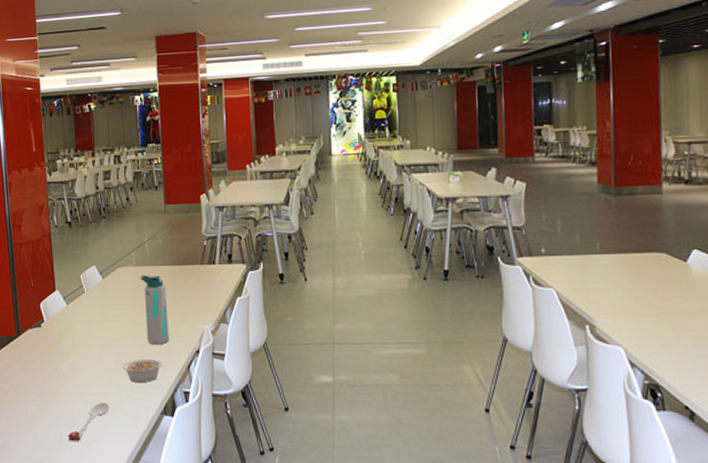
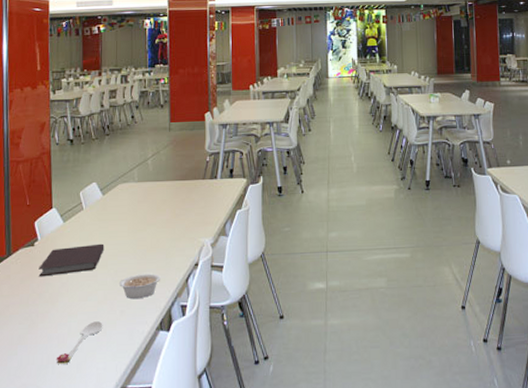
notebook: none [46,327,107,357] -> present [38,243,104,277]
water bottle: present [140,275,169,345] -> none [141,190,168,260]

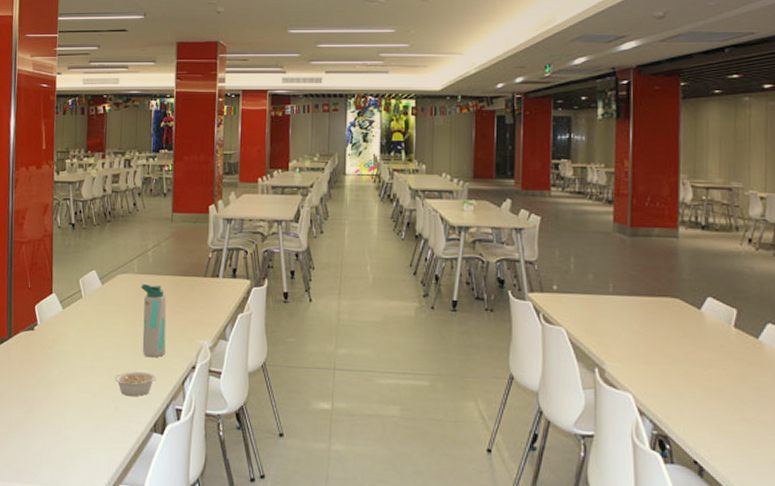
notebook: present [38,243,104,277] -> none [37,334,102,363]
spoon: present [56,321,103,364] -> none [50,414,98,454]
water bottle: none [141,190,168,260] -> present [140,283,167,358]

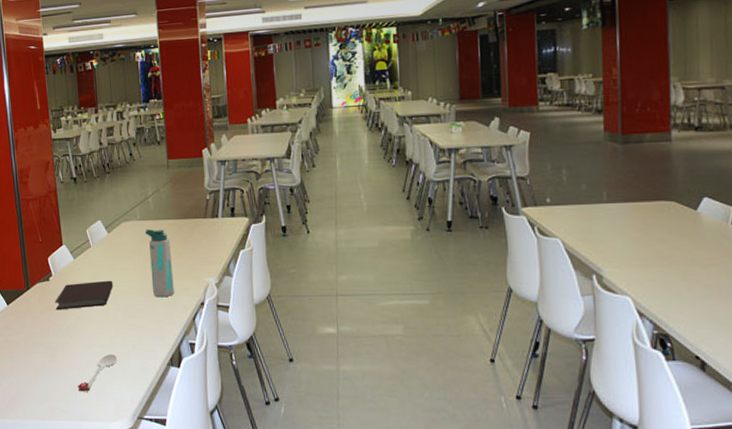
notebook: none [37,334,102,363] -> present [55,280,113,310]
spoon: none [50,414,98,454] -> present [77,354,117,392]
legume: present [114,371,157,396] -> none [129,311,169,334]

